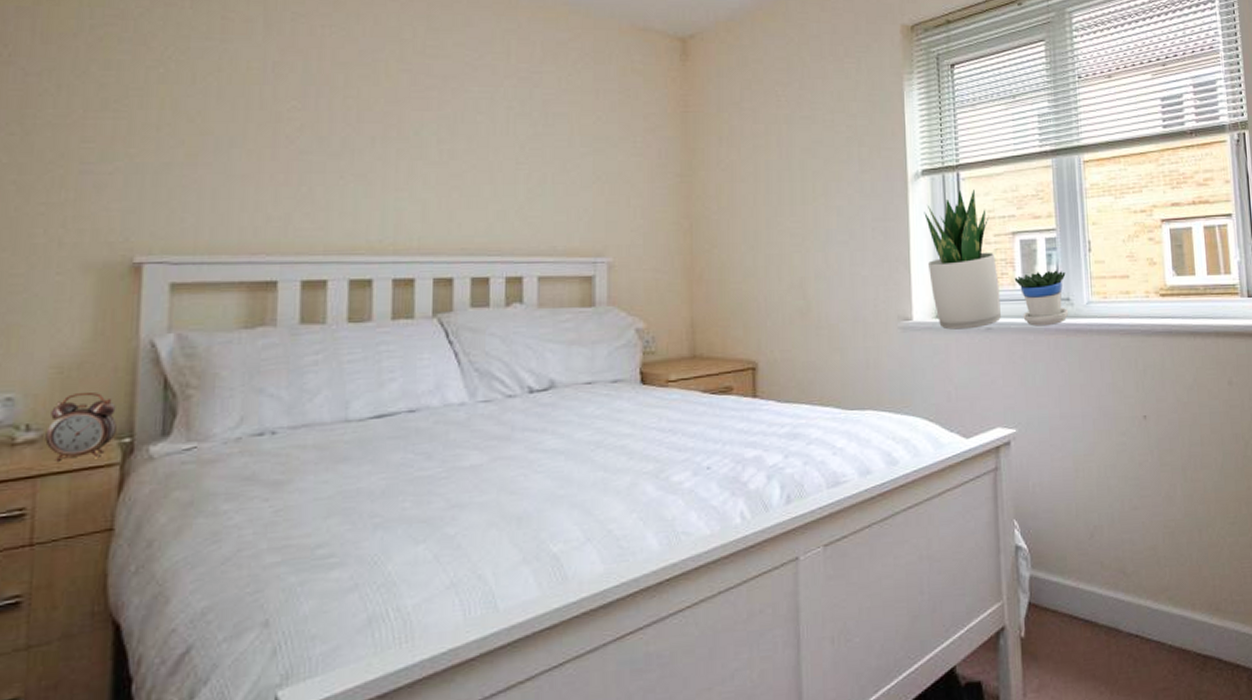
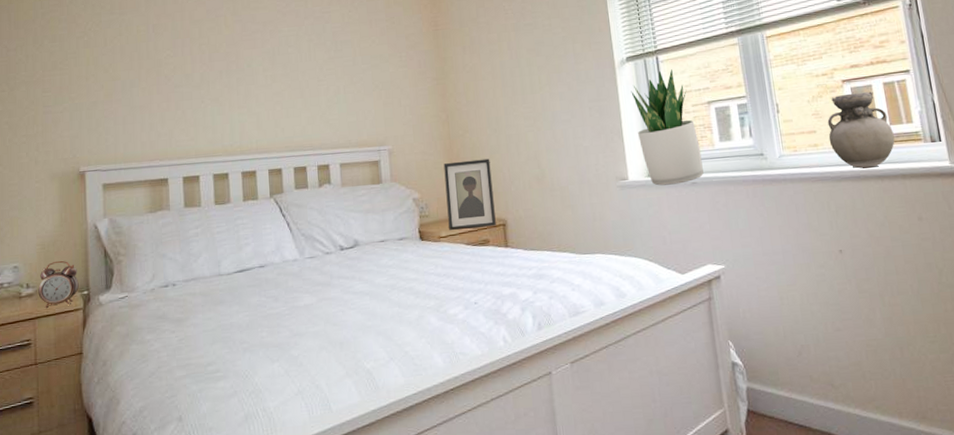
picture frame: none [681,283,743,374] -> present [443,158,496,231]
flowerpot: present [1014,270,1069,327] -> none [713,130,764,179]
vase: none [1142,235,1211,324] -> present [827,91,895,169]

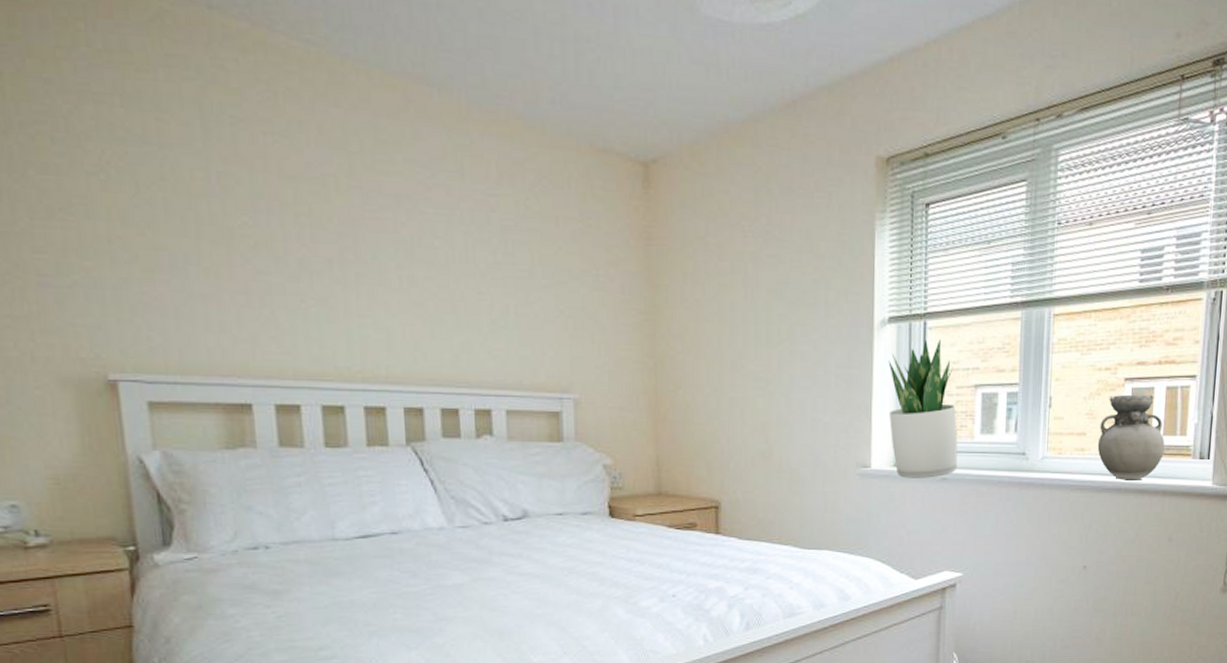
alarm clock: present [38,261,79,308] -> none [54,504,120,564]
picture frame: present [443,158,496,231] -> none [646,424,707,509]

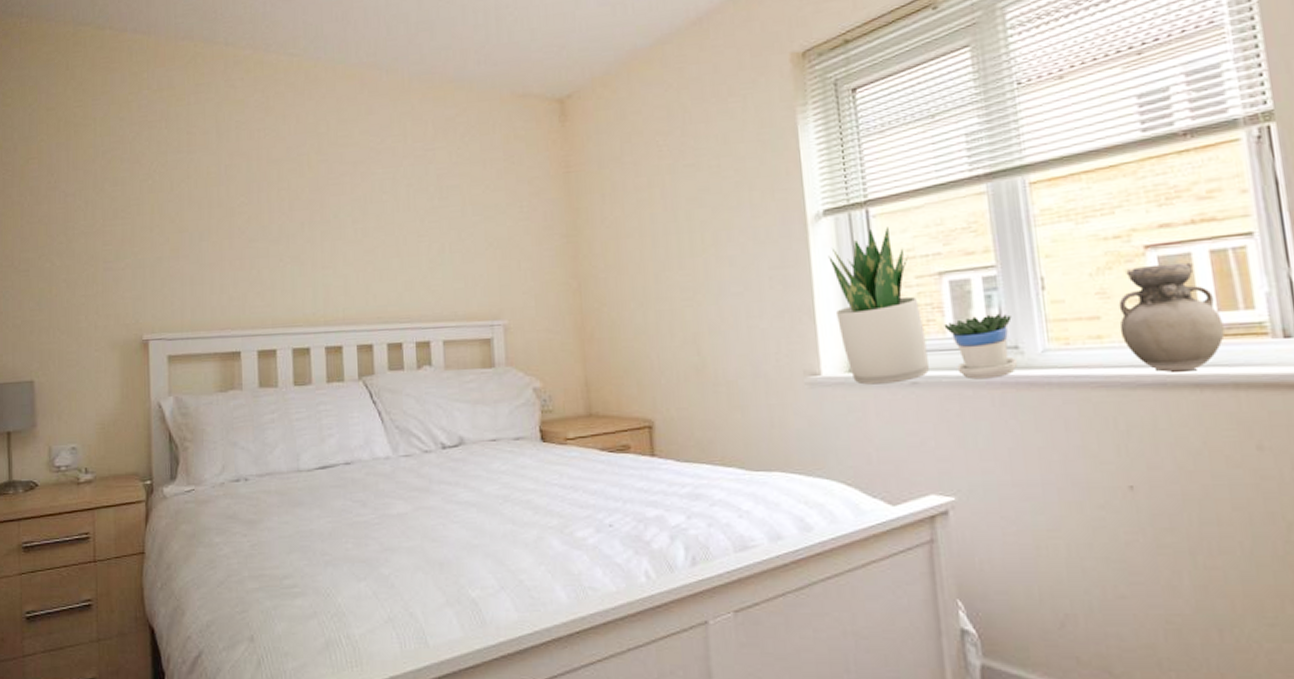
flowerpot: none [973,424,1024,479] -> present [944,313,1018,380]

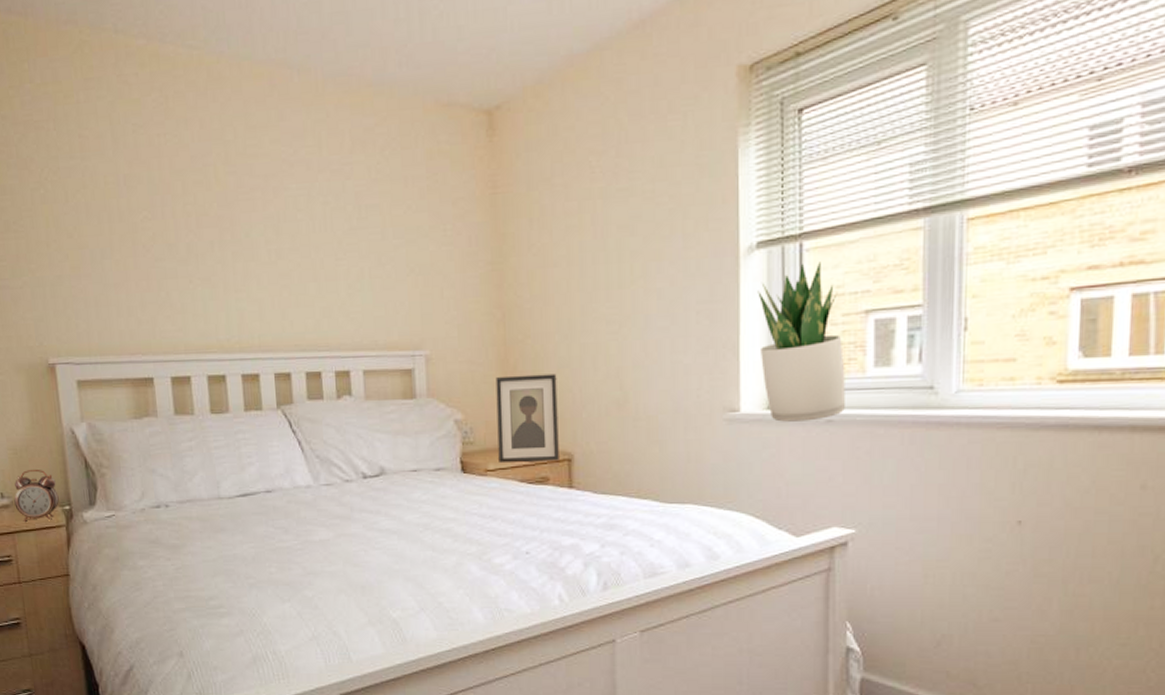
alarm clock: none [97,444,141,497] -> present [14,470,59,522]
picture frame: none [573,340,640,432] -> present [495,373,559,464]
flowerpot: present [944,313,1018,380] -> none [864,353,931,419]
vase: present [1118,262,1225,374] -> none [1033,305,1132,416]

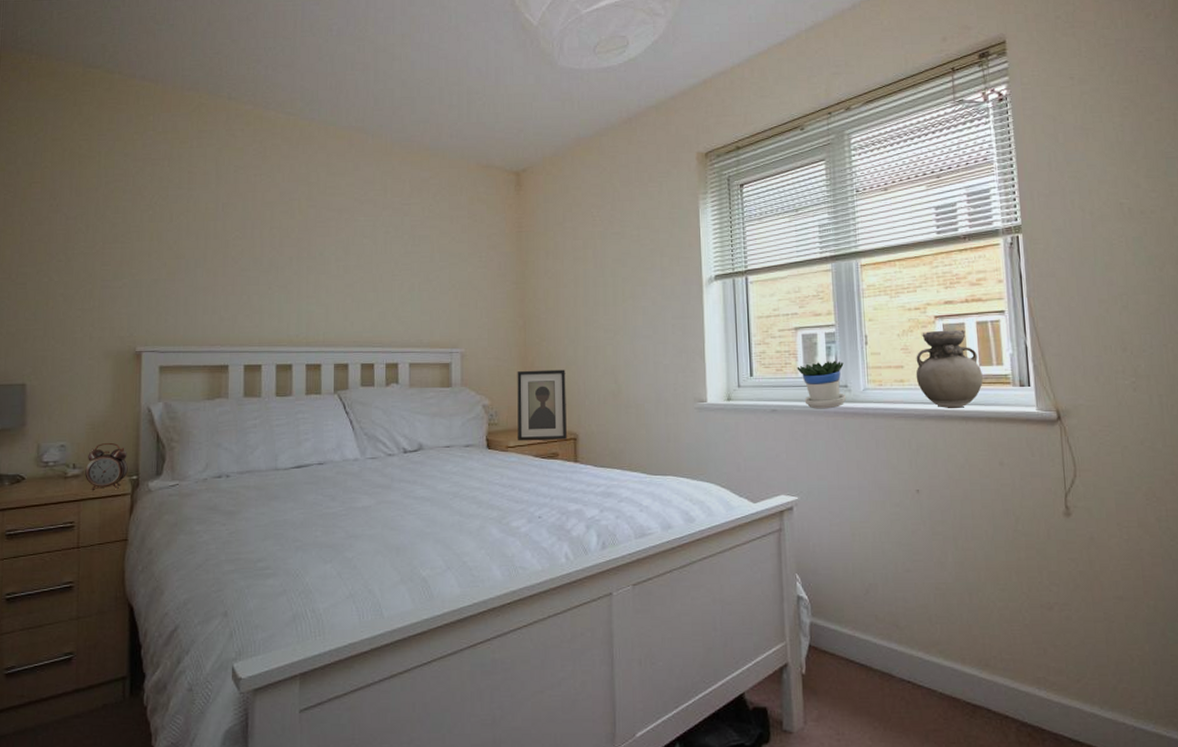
planter: present [757,262,845,422] -> none [717,291,785,411]
flowerpot: none [864,353,931,419] -> present [797,360,847,409]
vase: none [1033,305,1132,416] -> present [916,330,983,409]

